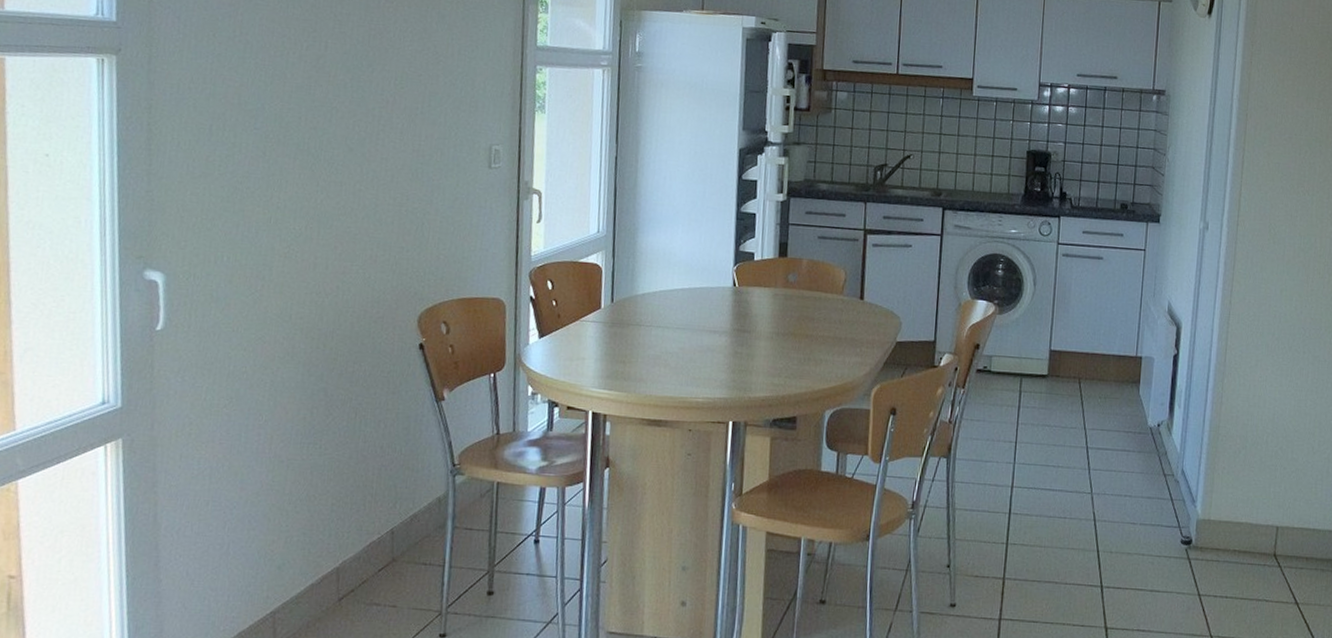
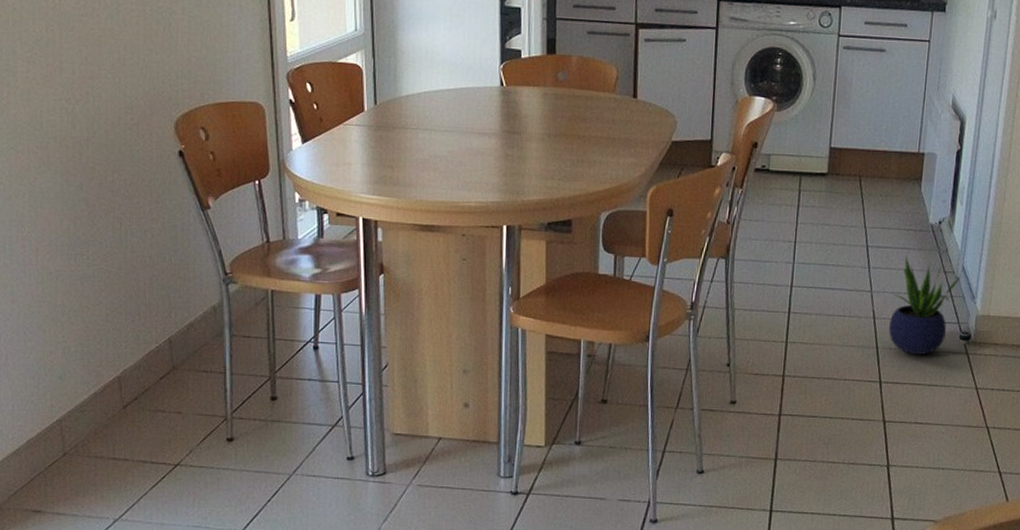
potted plant: none [1109,457,1181,559] -> present [888,255,962,355]

